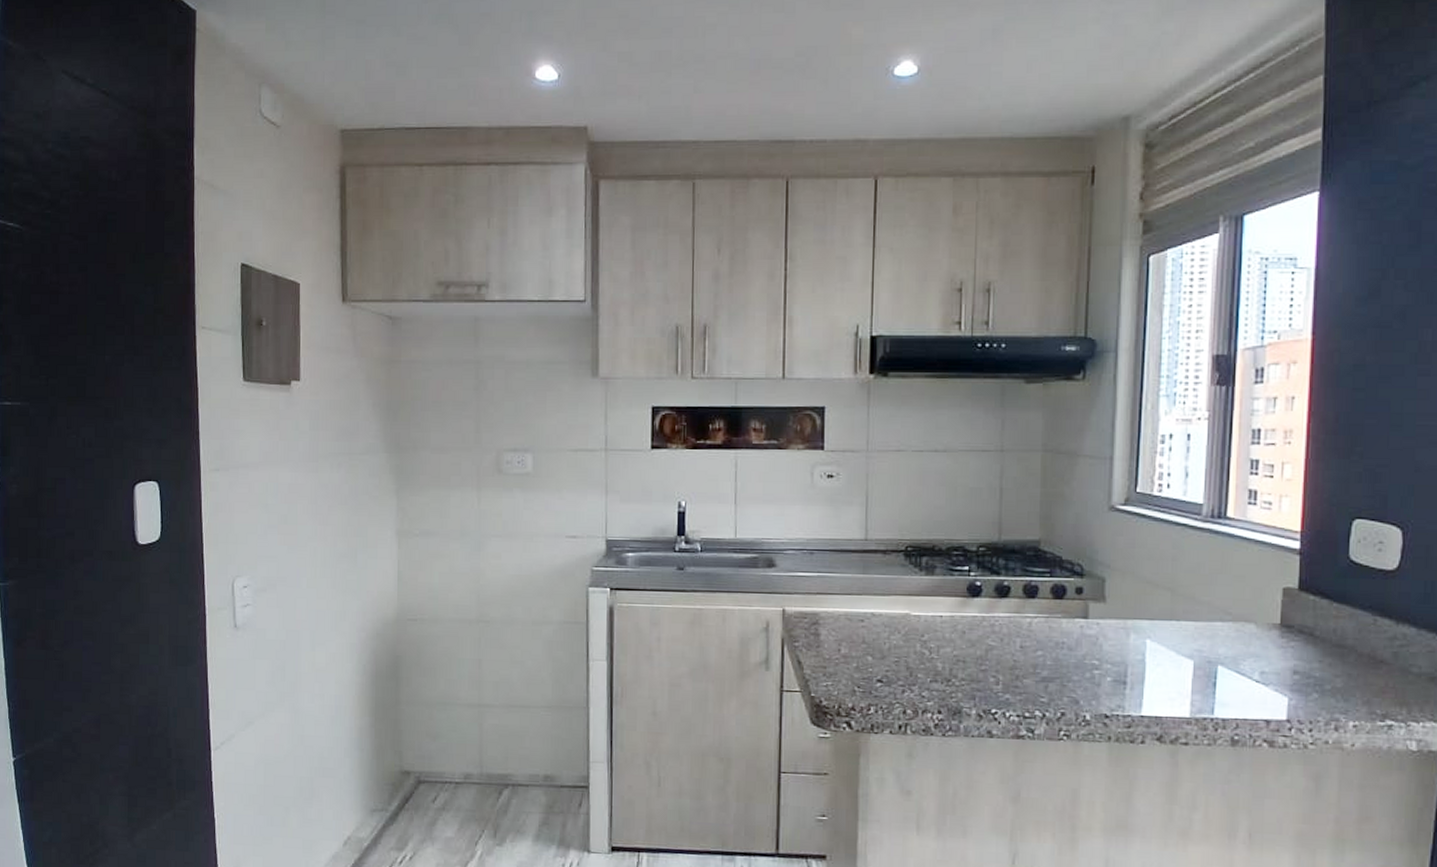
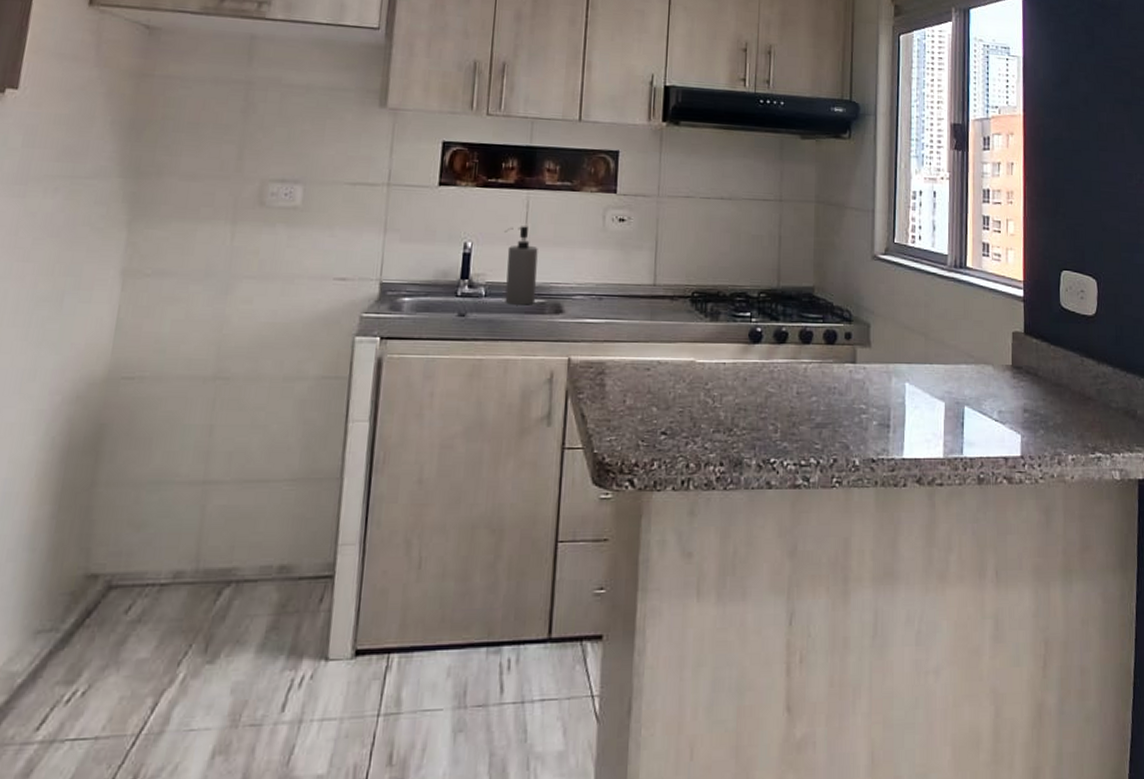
soap dispenser: none [715,485,749,560] -> present [505,226,538,305]

